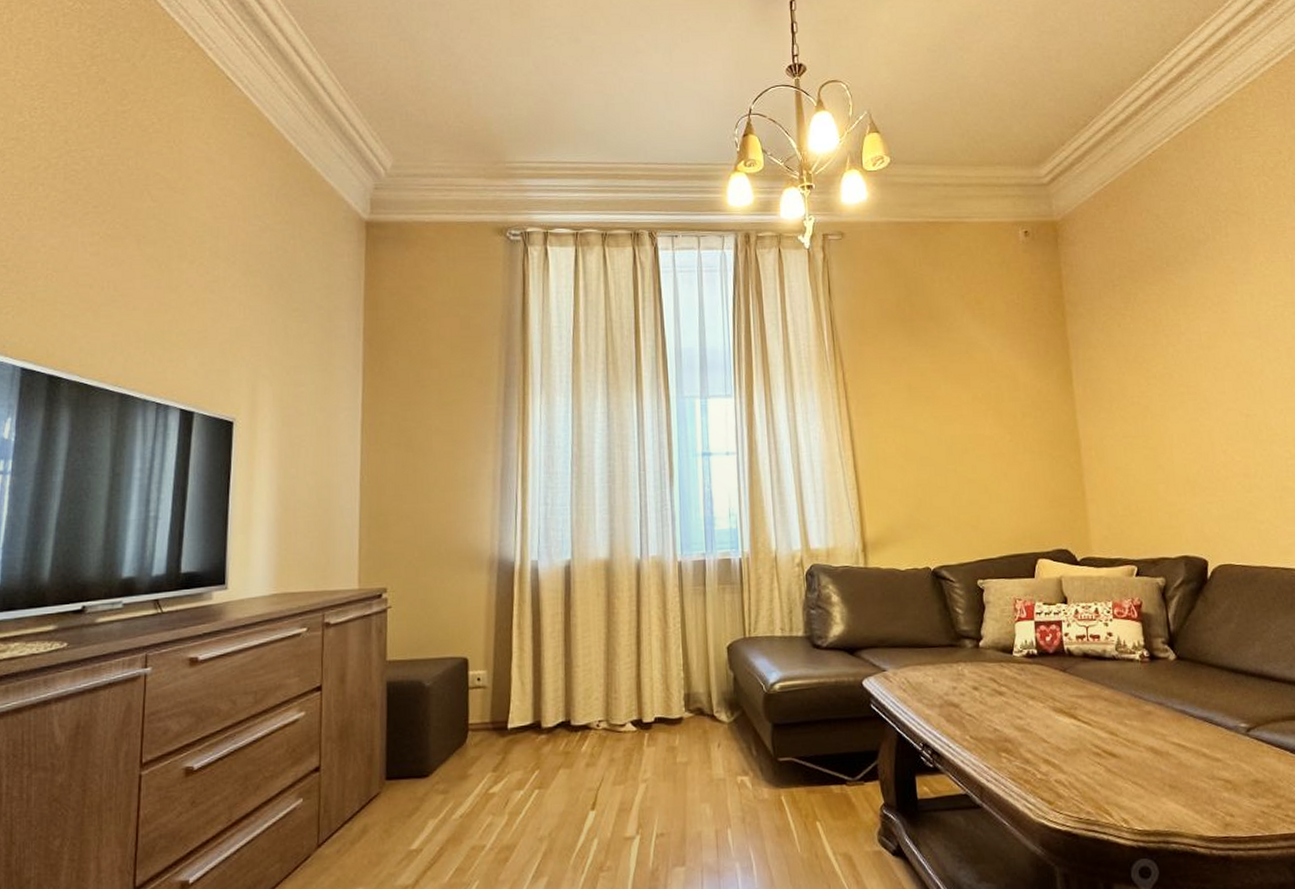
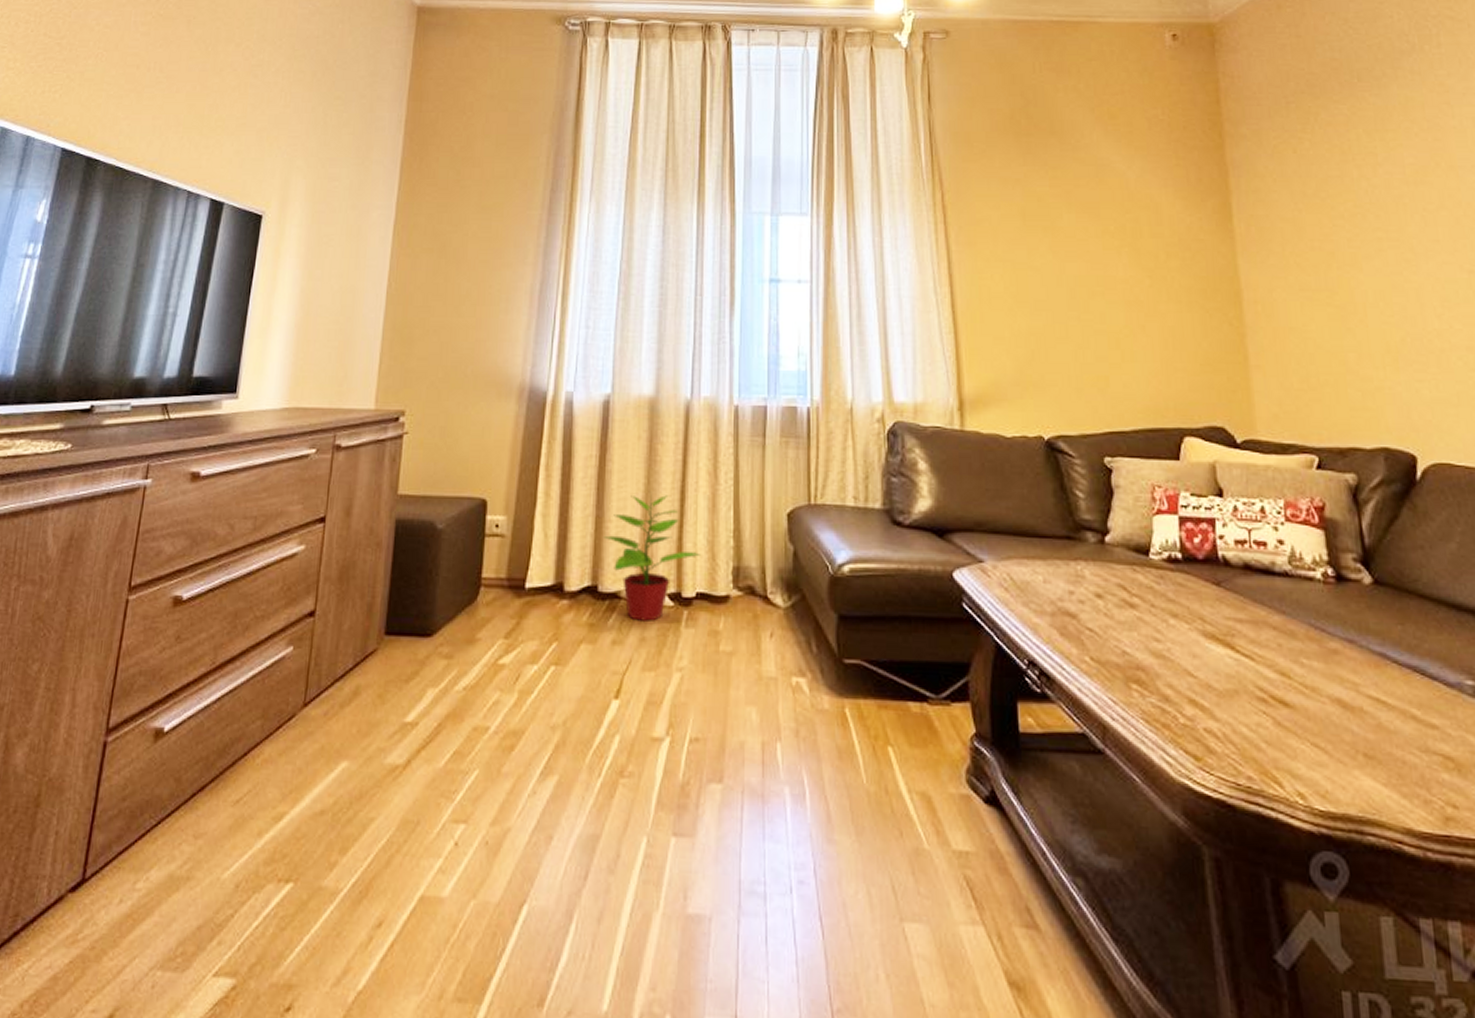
potted plant: none [573,639,656,746] -> present [604,491,700,621]

